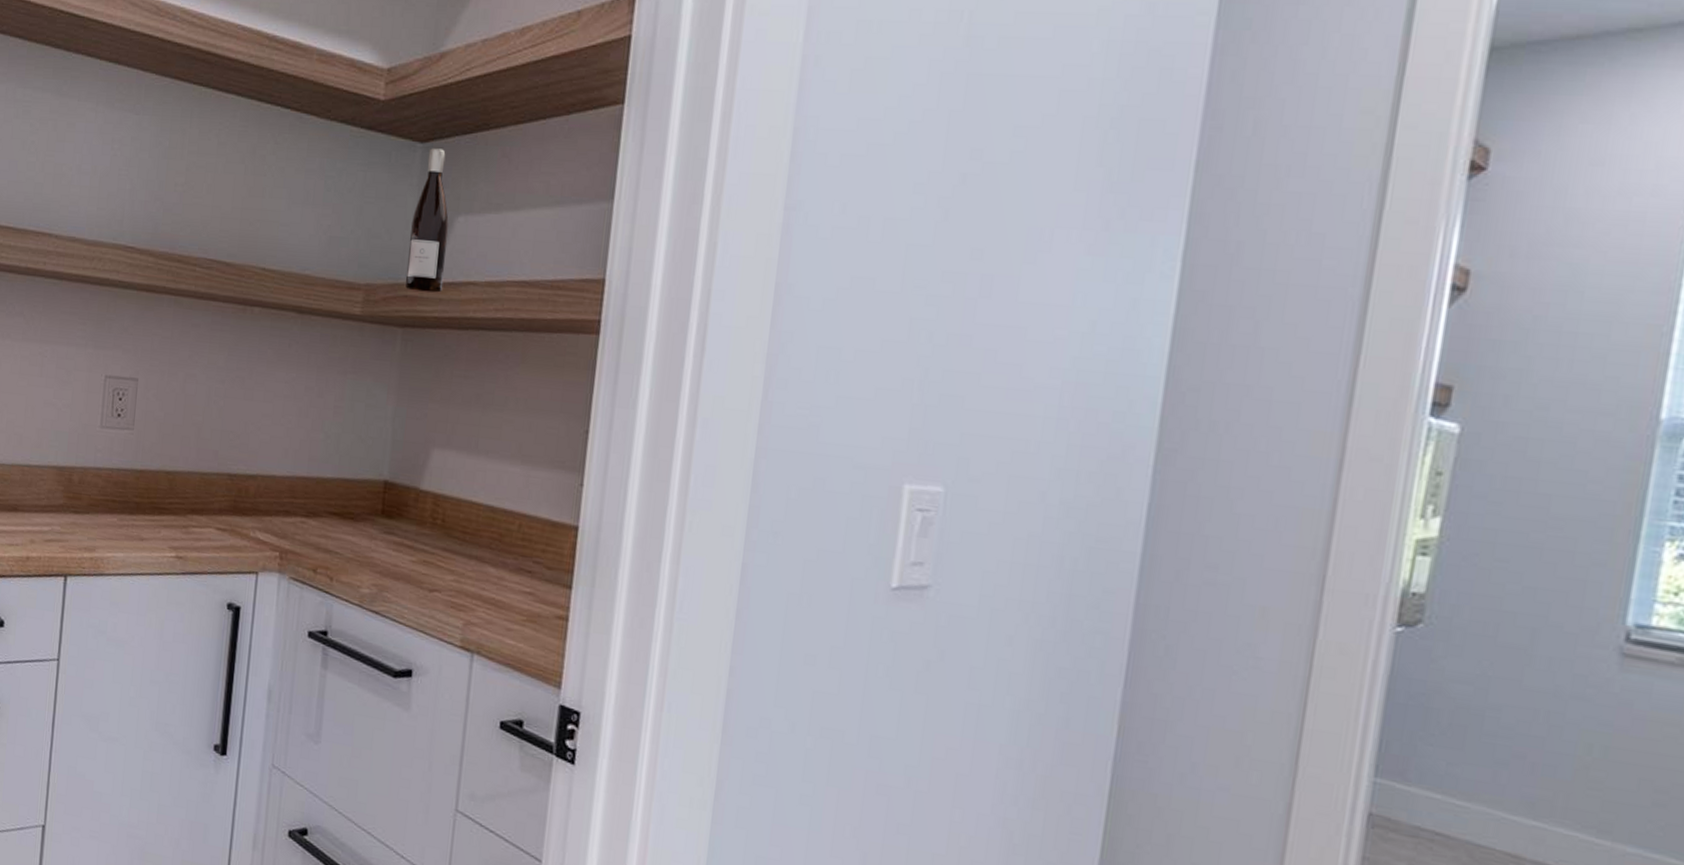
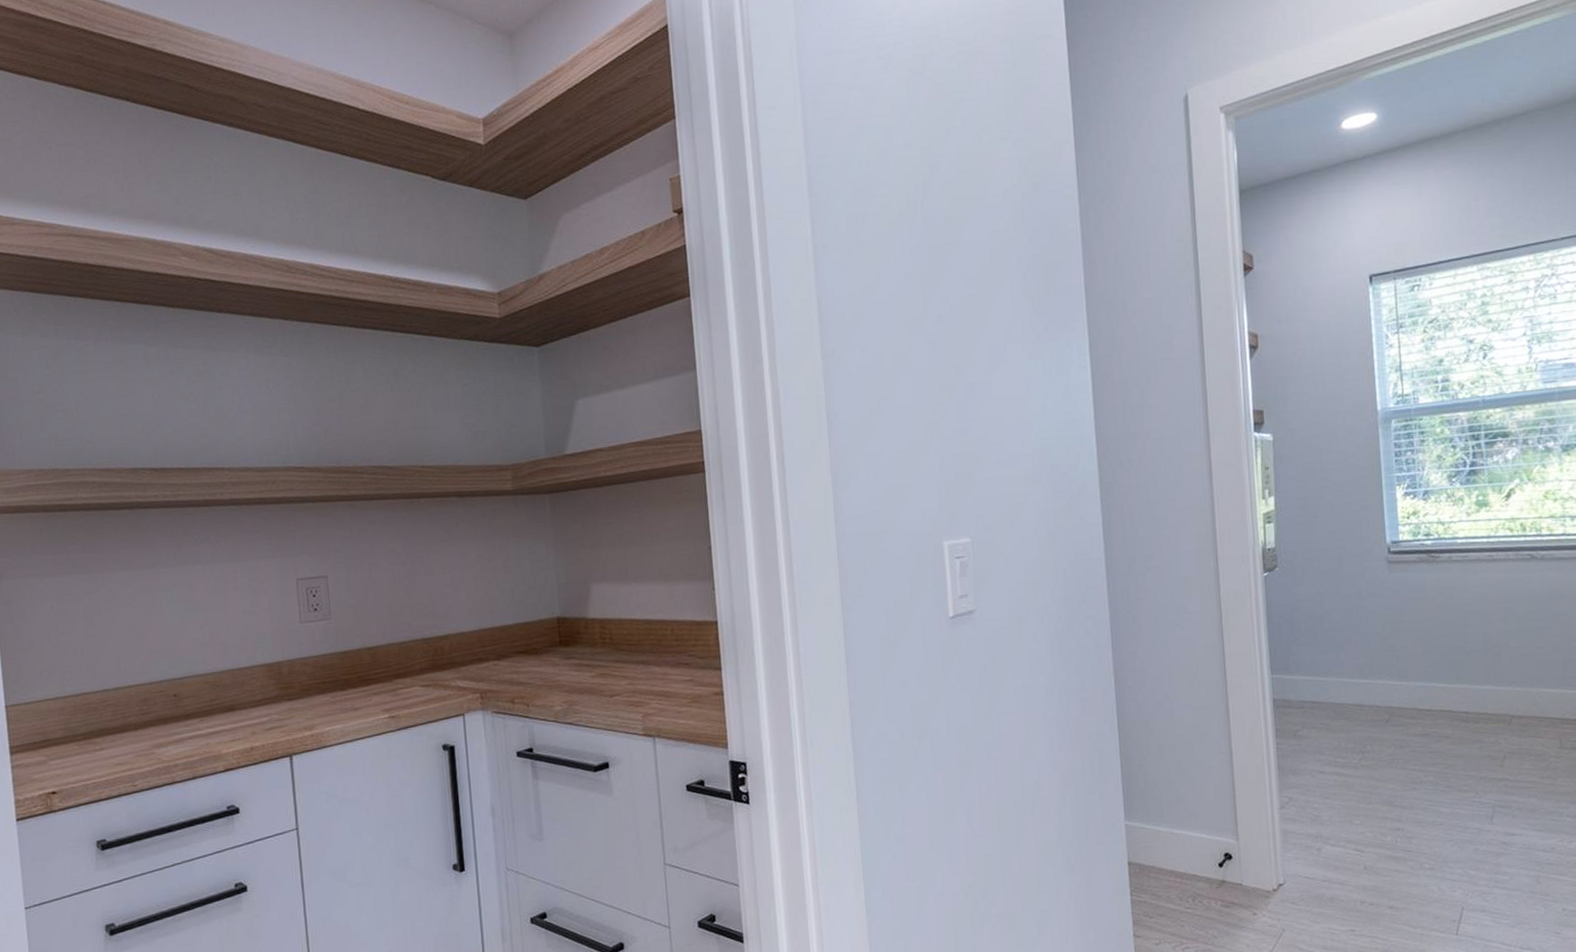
bottle: present [405,148,449,293] -> none [540,349,576,464]

